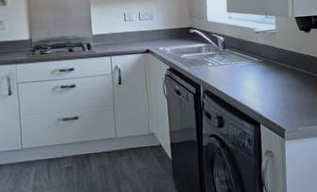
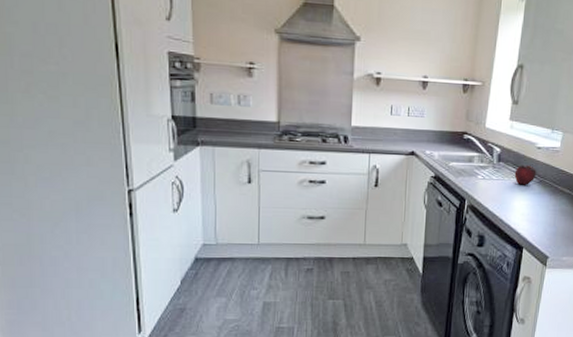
fruit: none [239,48,260,67] -> present [514,165,536,185]

